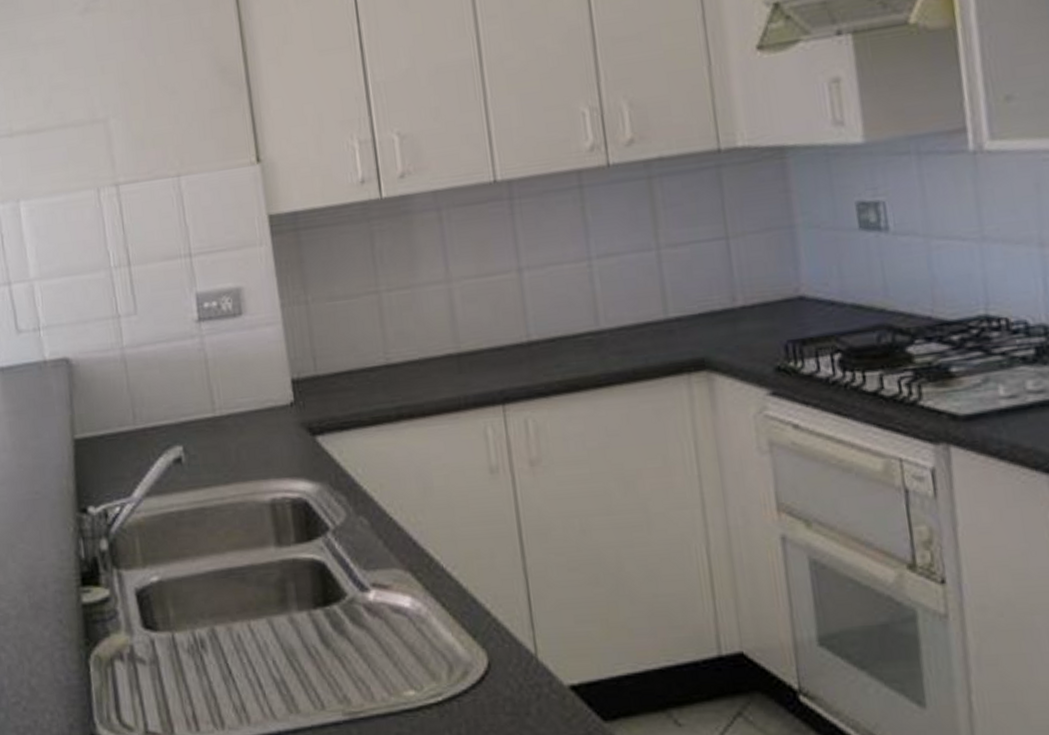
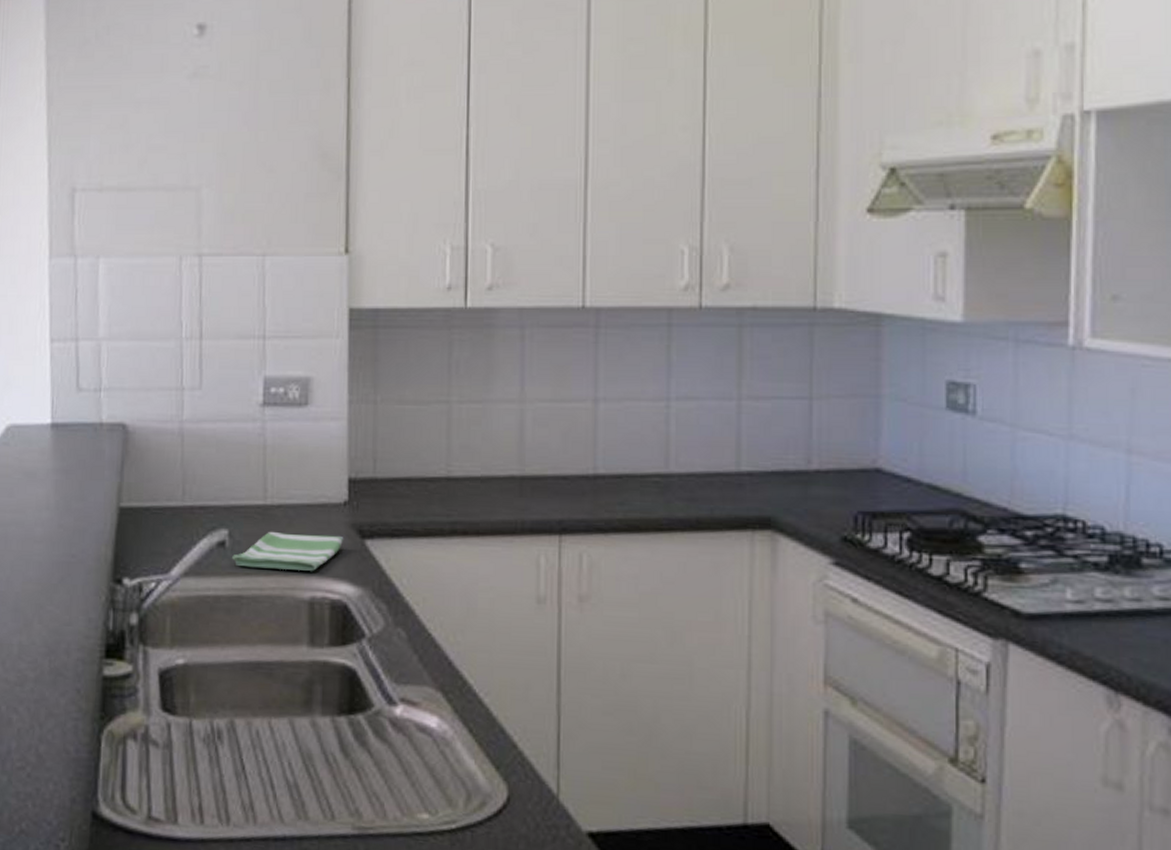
dish towel: none [190,436,296,480] -> present [232,531,344,571]

